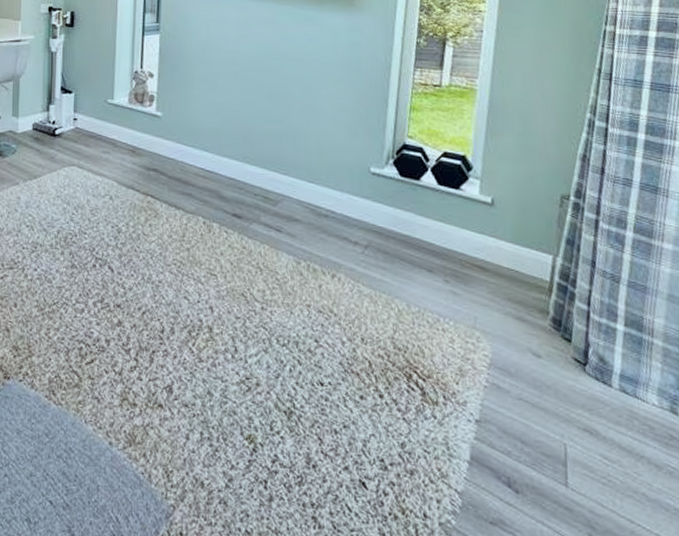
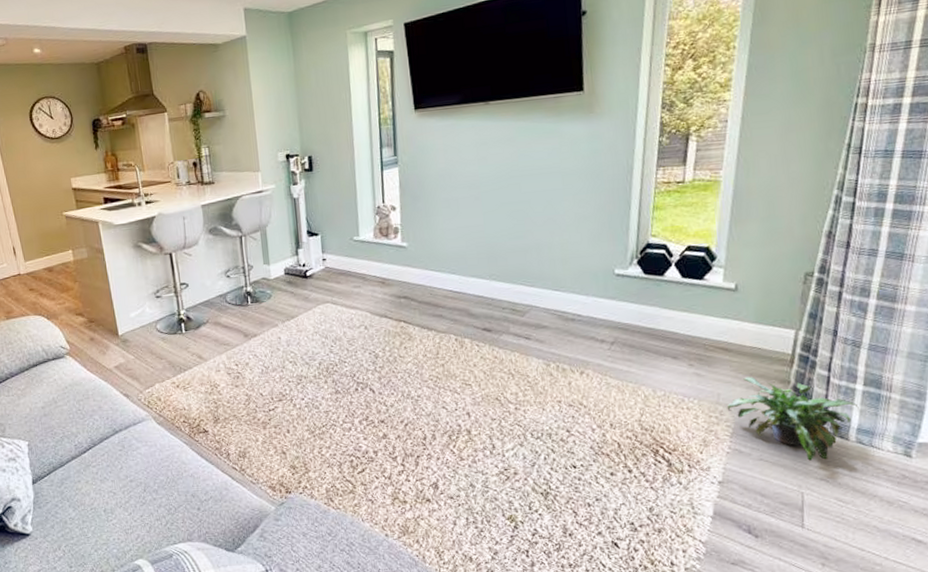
potted plant: none [484,301,621,407] -> present [727,376,859,461]

